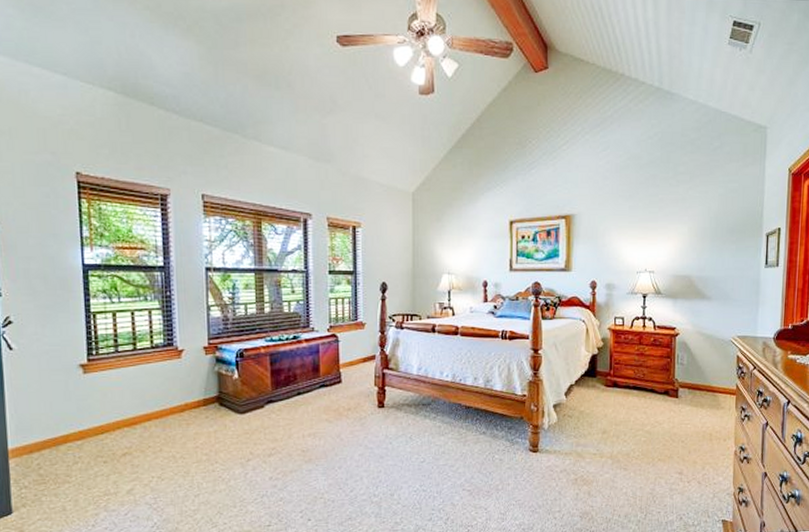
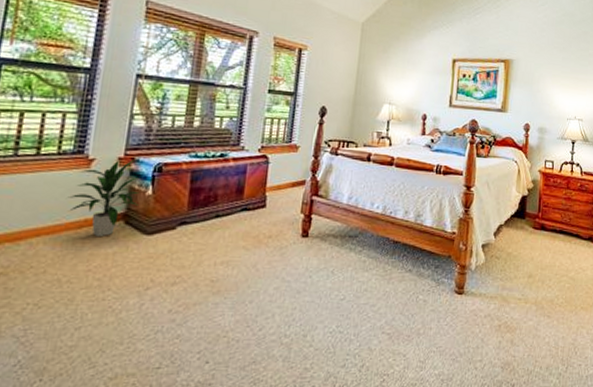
indoor plant: none [167,349,228,419] -> present [67,160,140,238]

